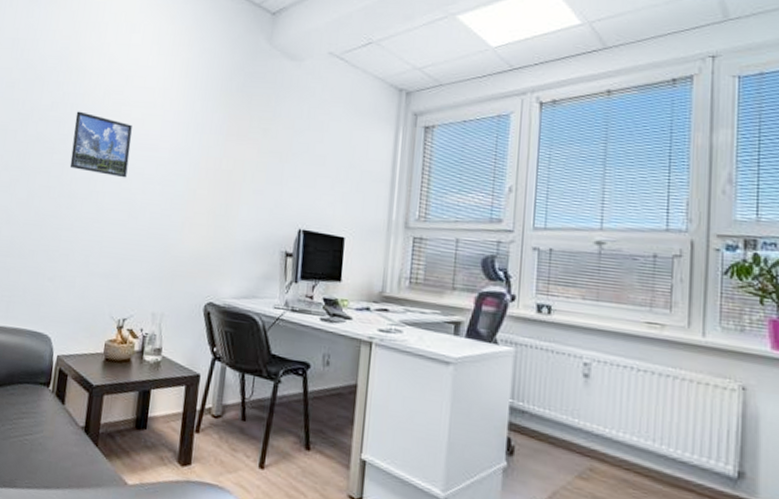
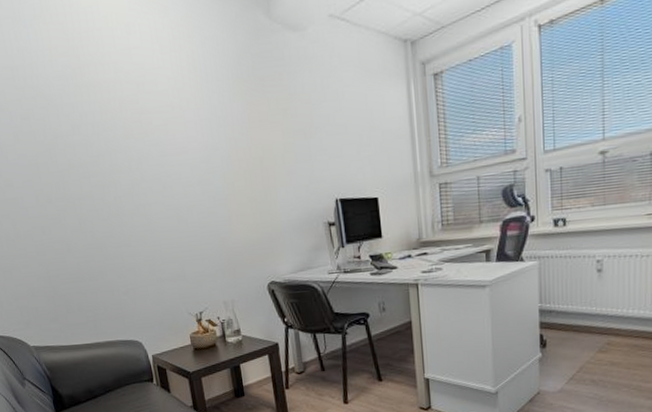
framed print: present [69,111,132,178] -> none [99,129,166,188]

